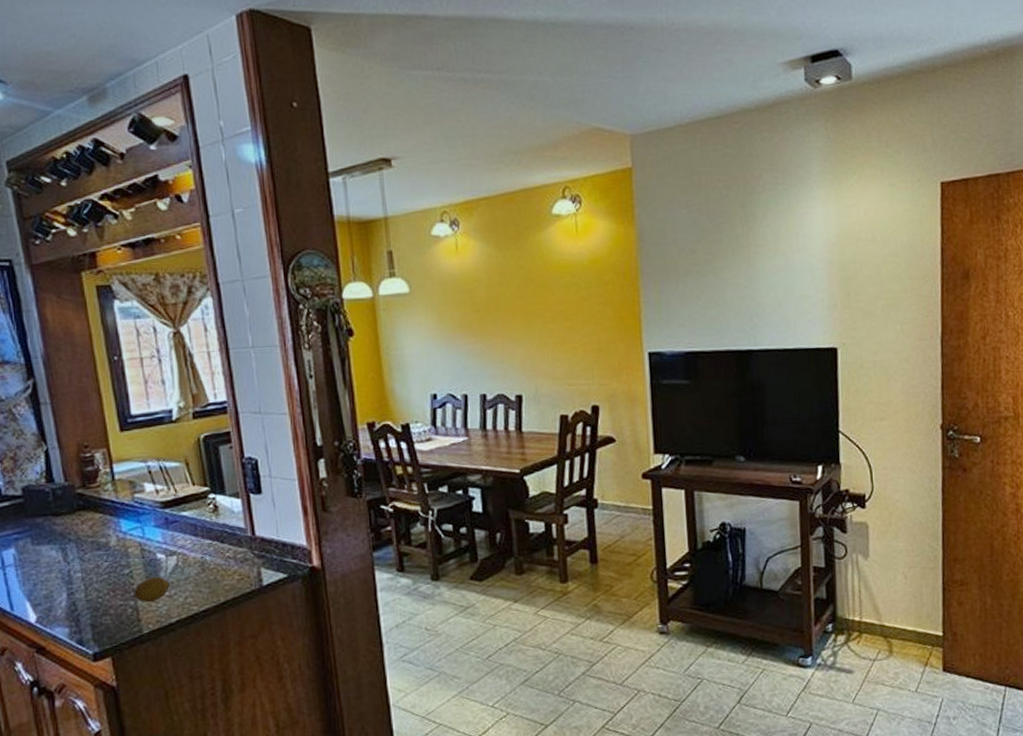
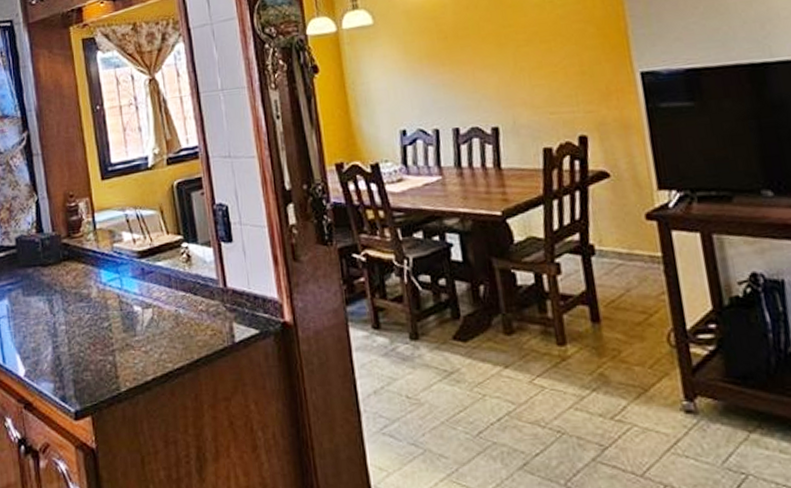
fruit: present [134,577,170,602] -> none [112,331,146,358]

